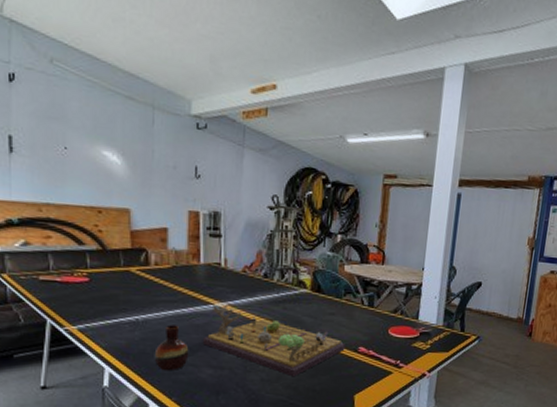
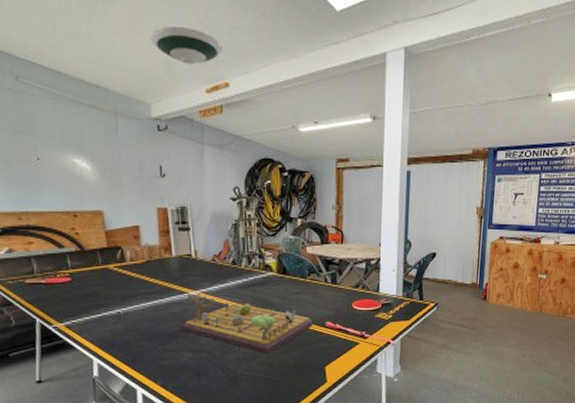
vase: present [154,324,189,371] -> none [137,315,170,358]
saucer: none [197,20,273,63] -> present [150,26,223,65]

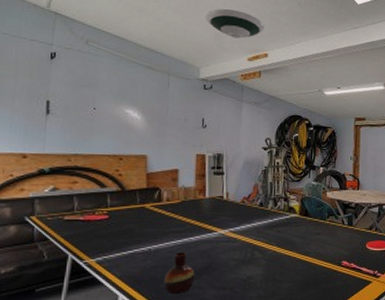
vase: none [137,315,170,358] -> present [163,252,195,295]
gameboard: present [180,293,313,355] -> none [206,232,330,292]

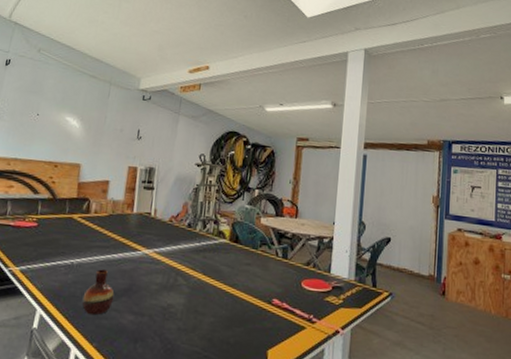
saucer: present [205,9,264,39] -> none [150,20,208,51]

